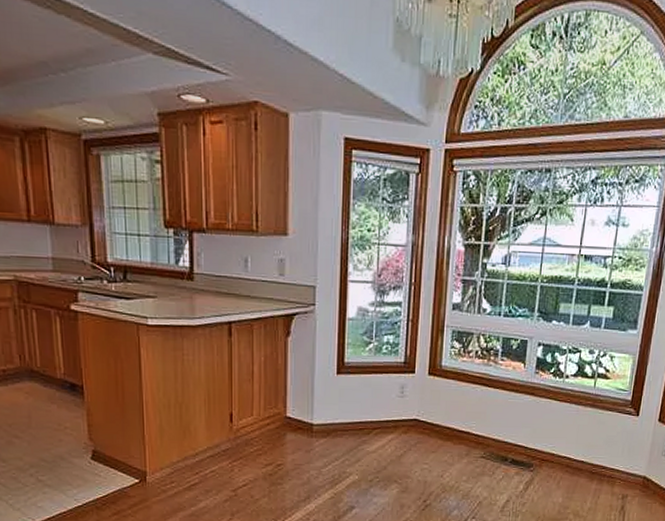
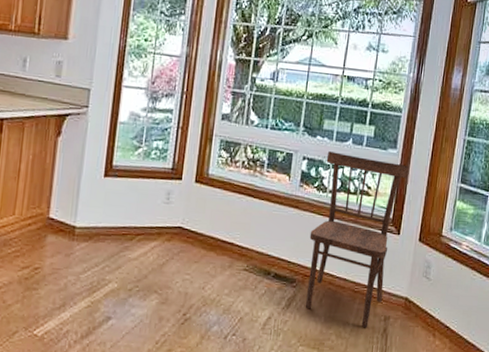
dining chair: none [544,336,651,507] -> present [306,151,410,328]

